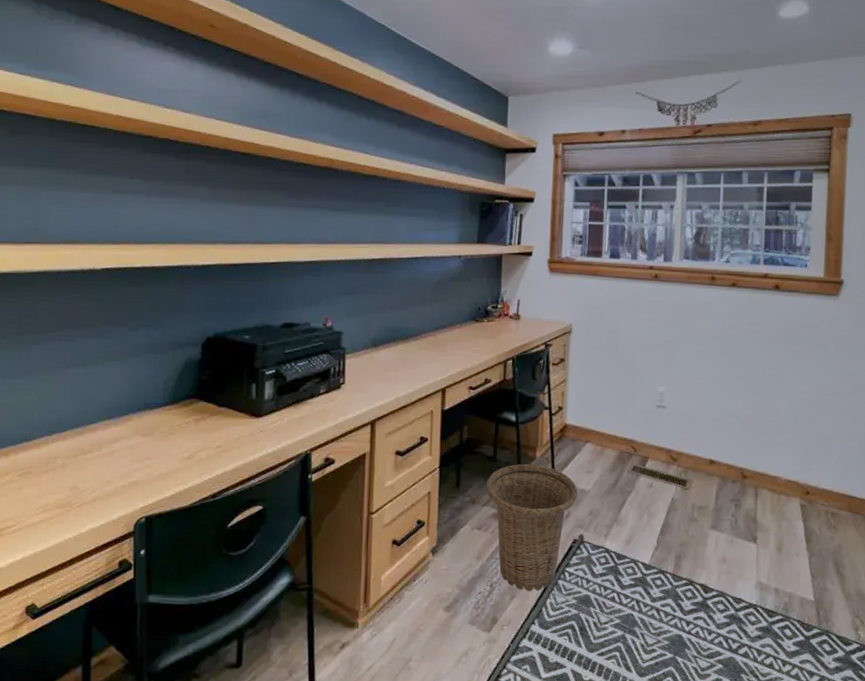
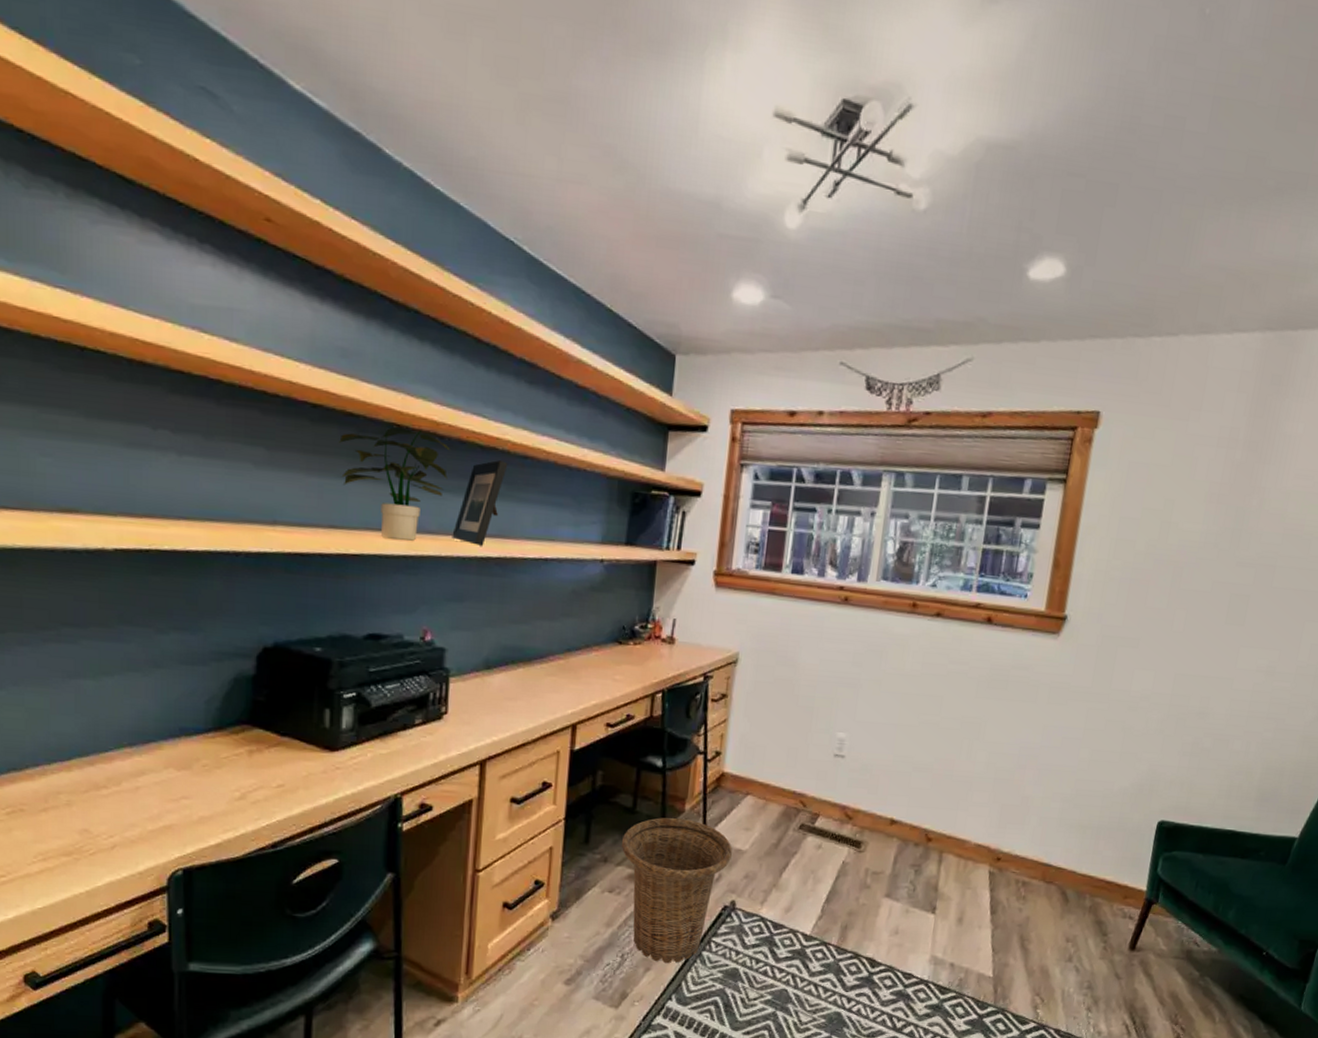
potted plant: none [260,165,343,251] -> present [337,427,451,542]
picture frame: none [345,185,386,250] -> present [452,460,508,546]

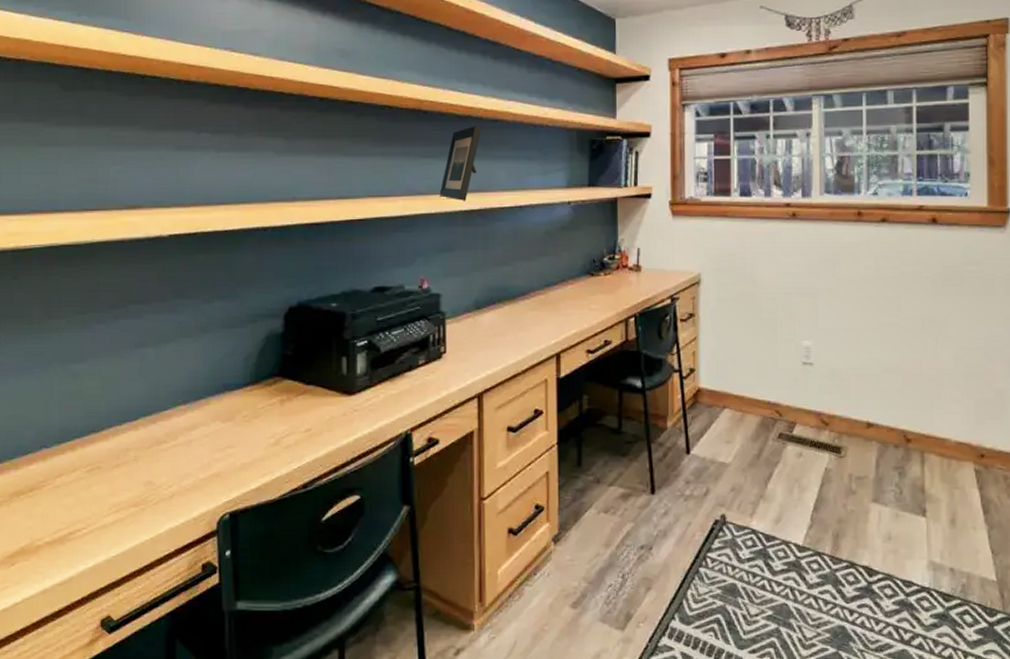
potted plant: present [337,427,451,542] -> none [341,108,433,204]
basket: present [621,817,732,963] -> none [611,436,716,581]

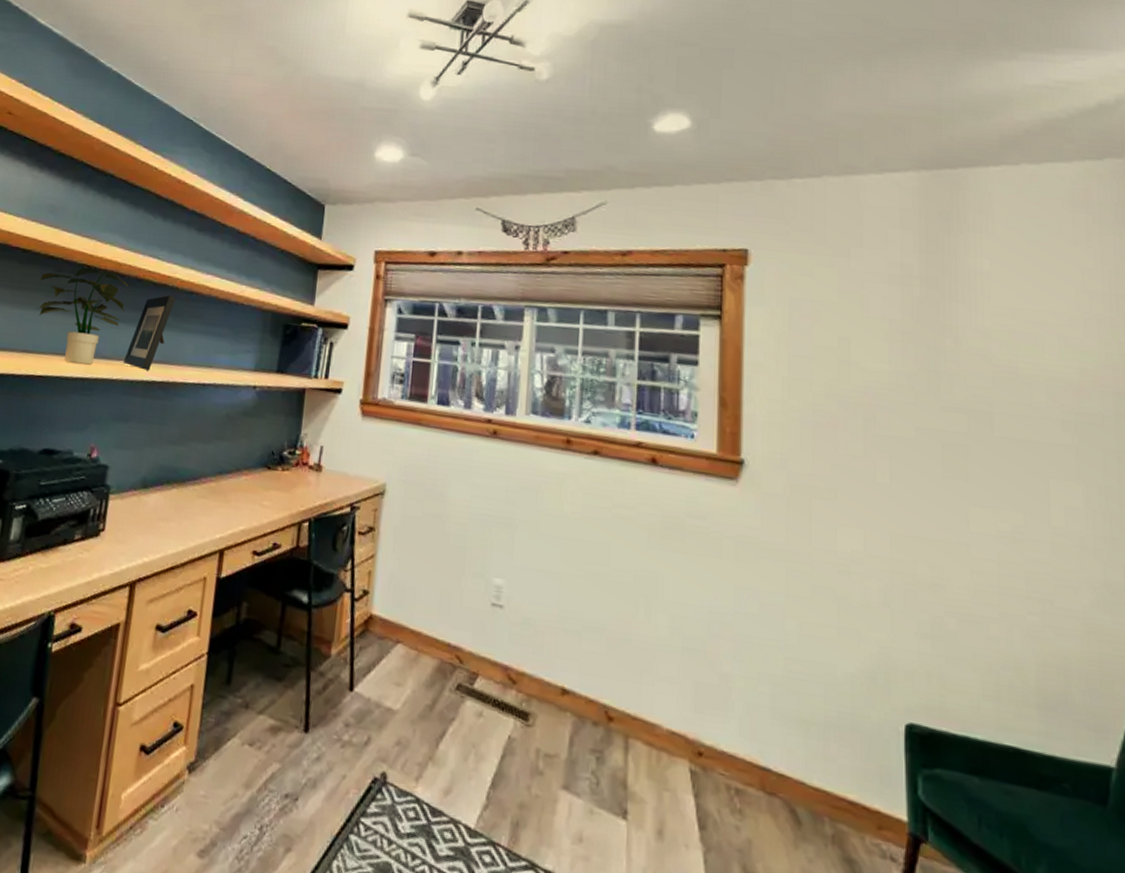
potted plant: none [341,108,433,204] -> present [38,267,129,366]

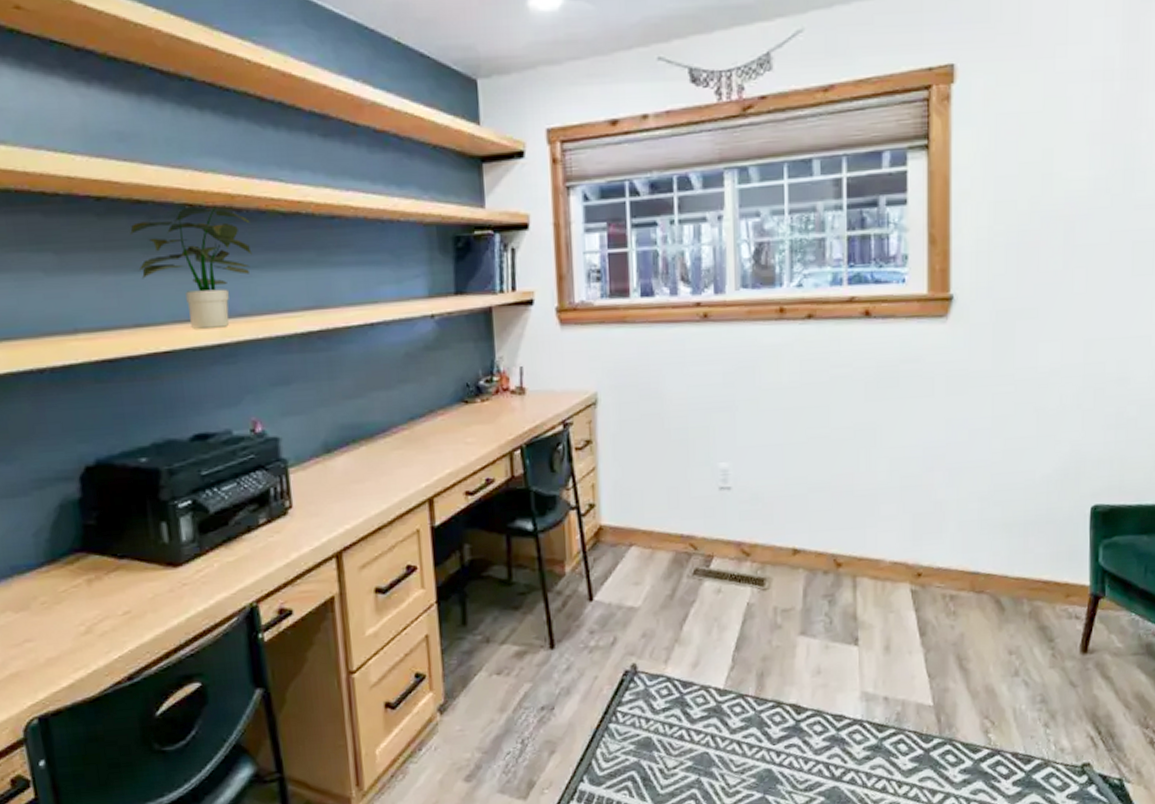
picture frame: present [123,295,176,371] -> none [266,225,315,321]

